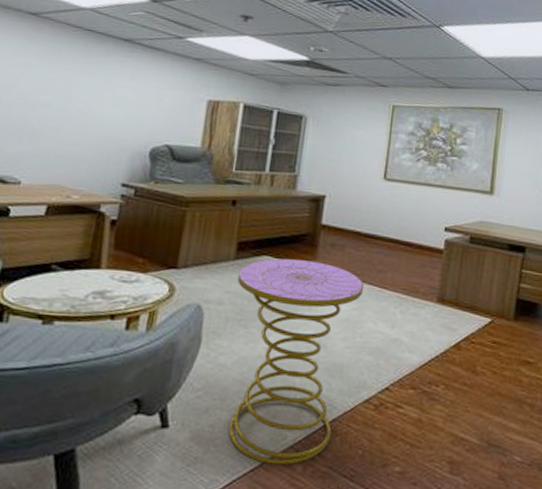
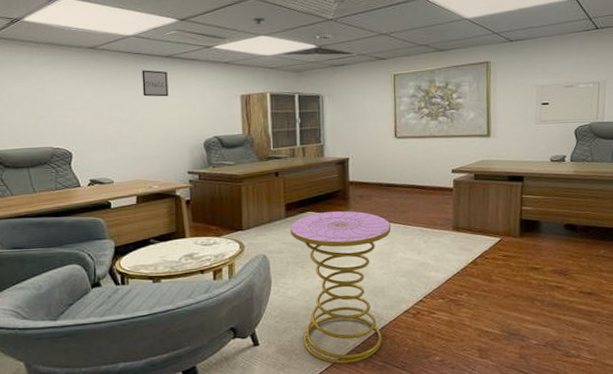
wall art: none [85,51,123,88] -> present [142,70,169,97]

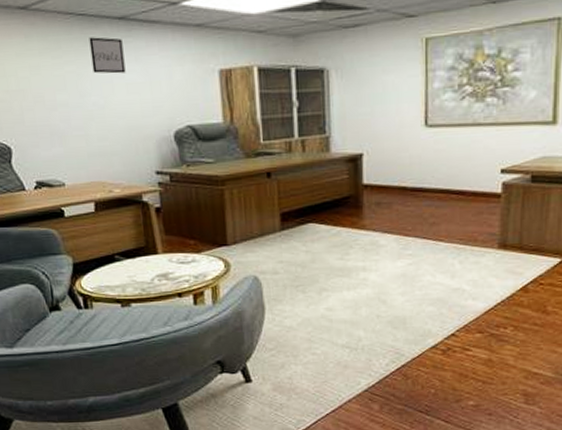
side table: present [289,210,392,364] -> none [286,222,418,405]

